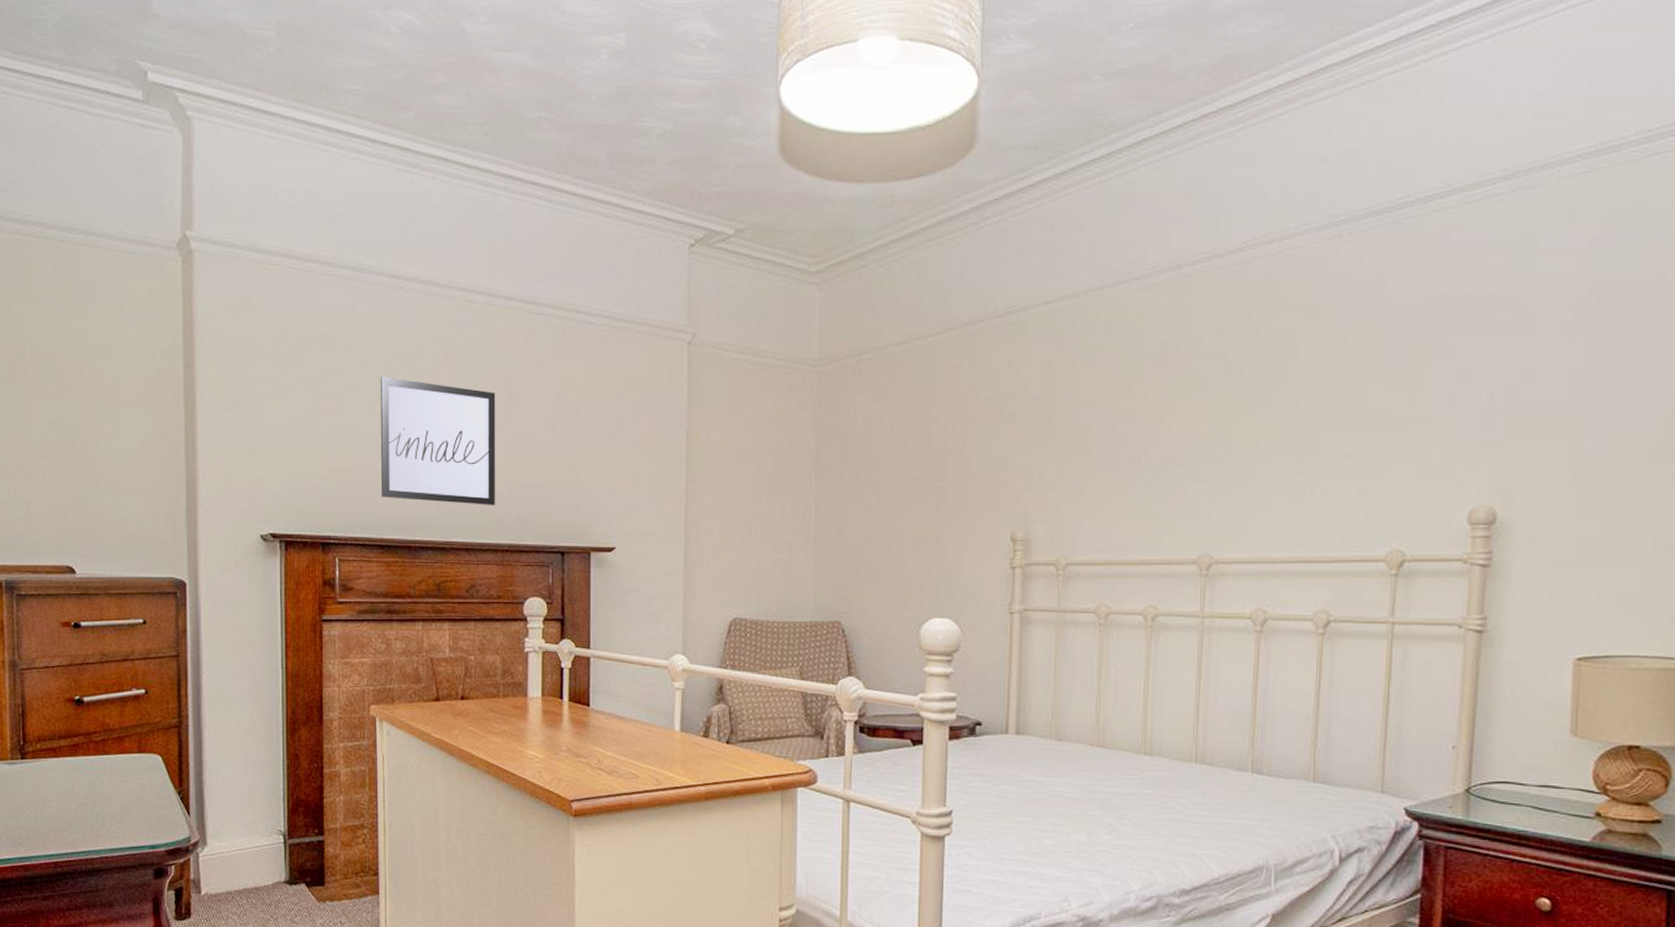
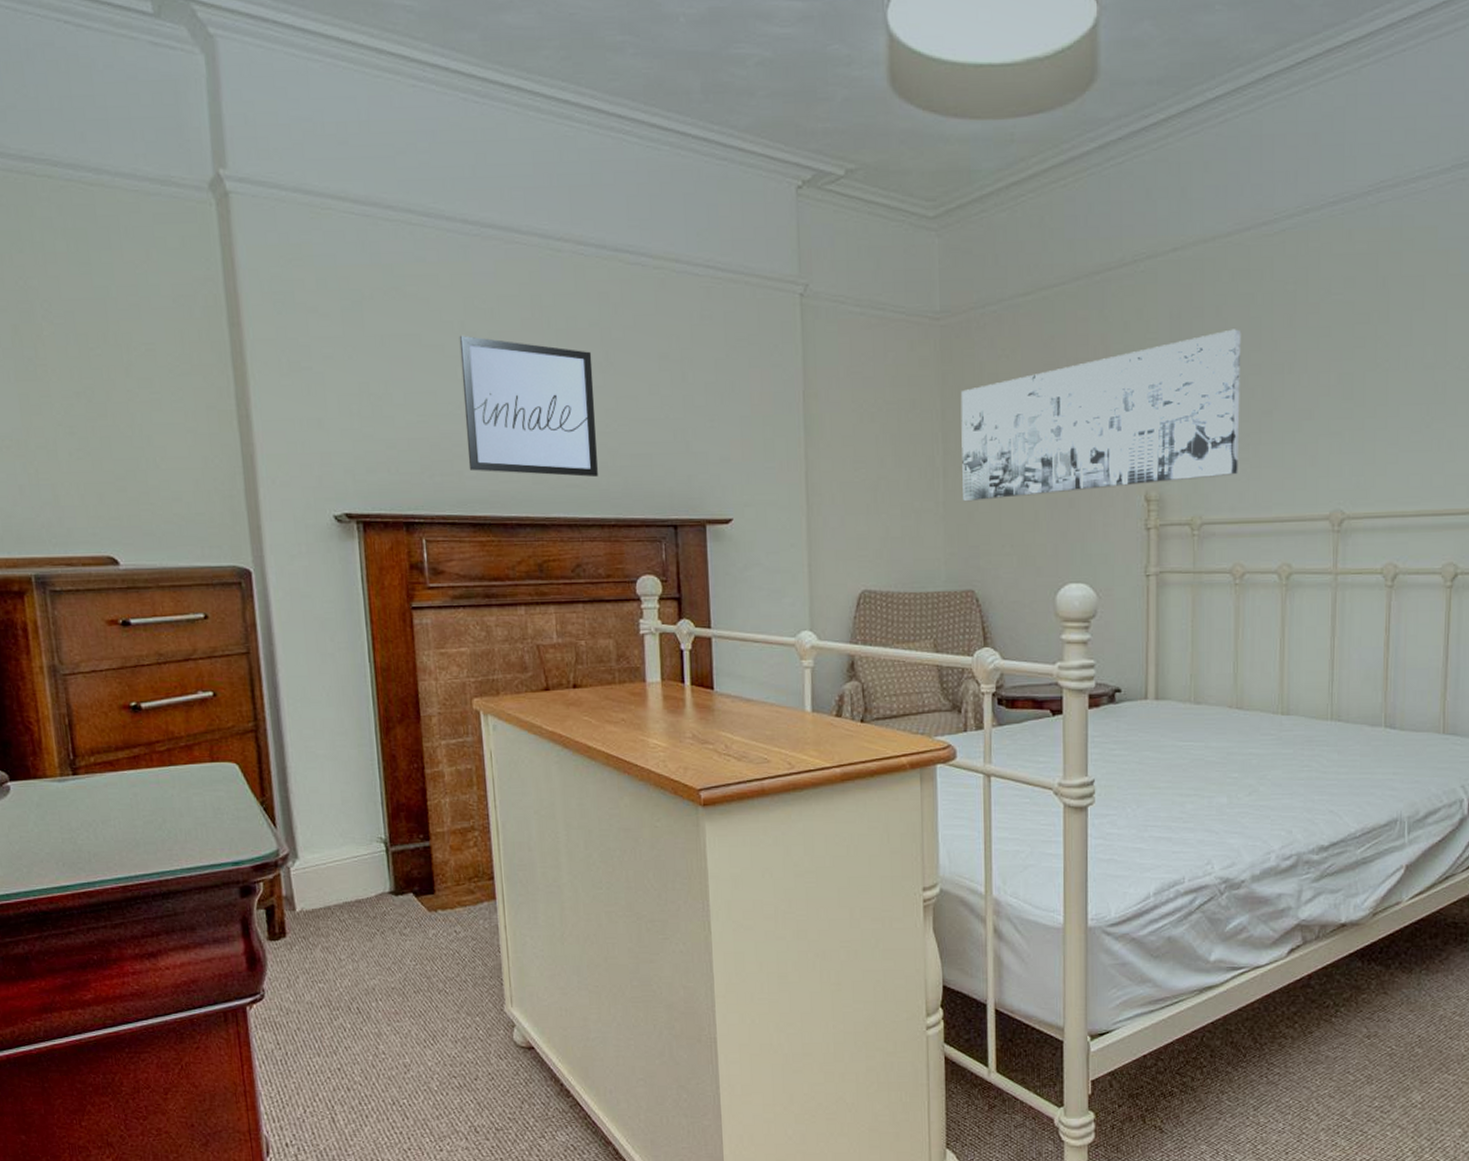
wall art: none [833,378,1111,537] -> present [960,329,1241,502]

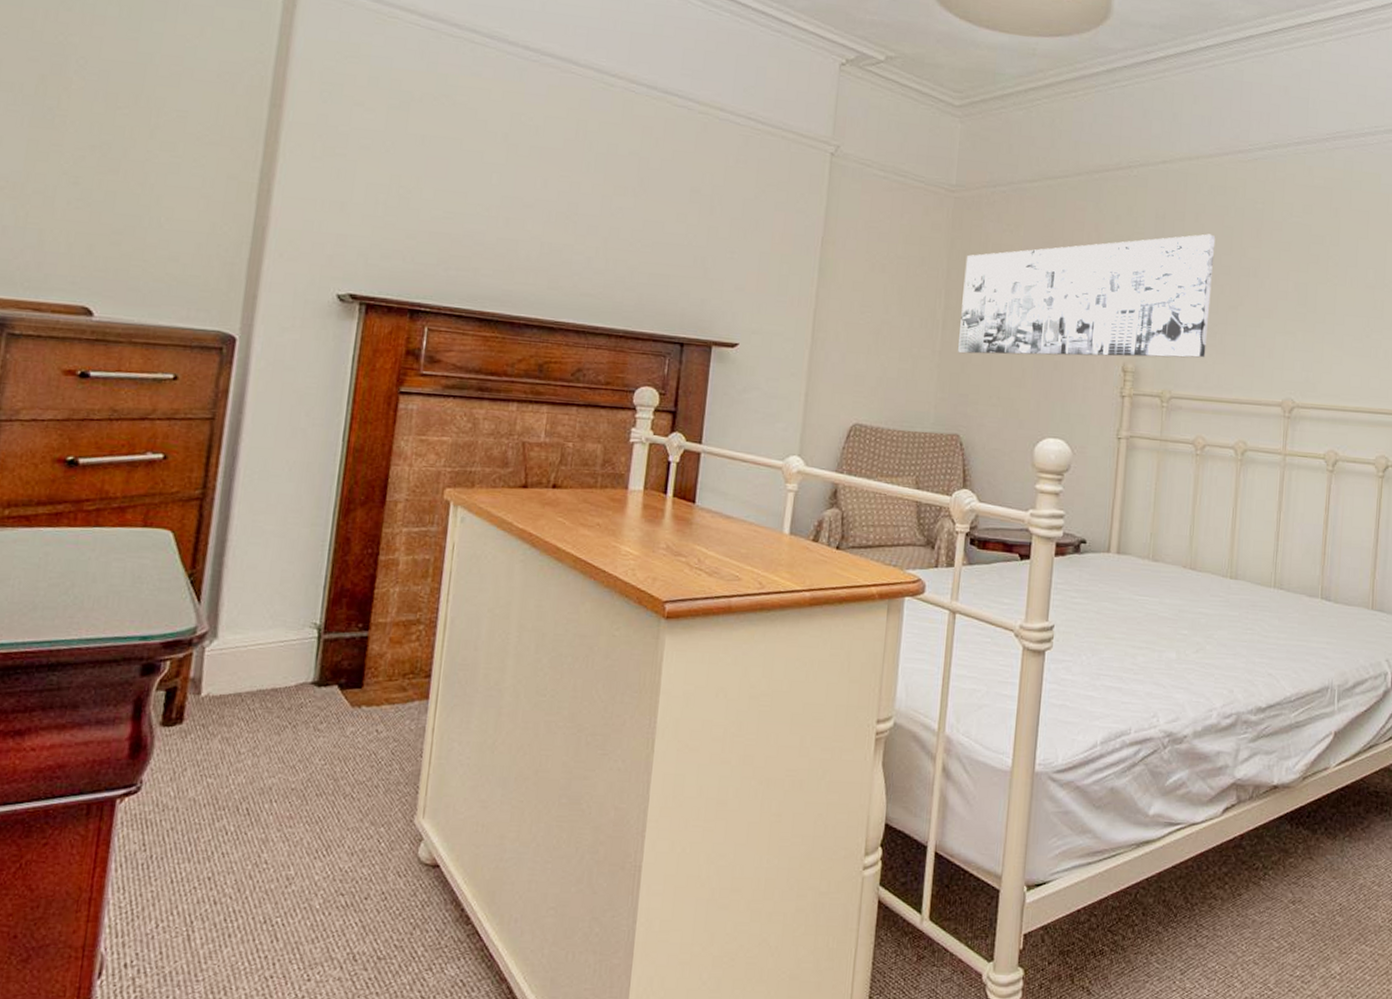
wall art: present [459,335,598,478] -> none [486,145,627,290]

